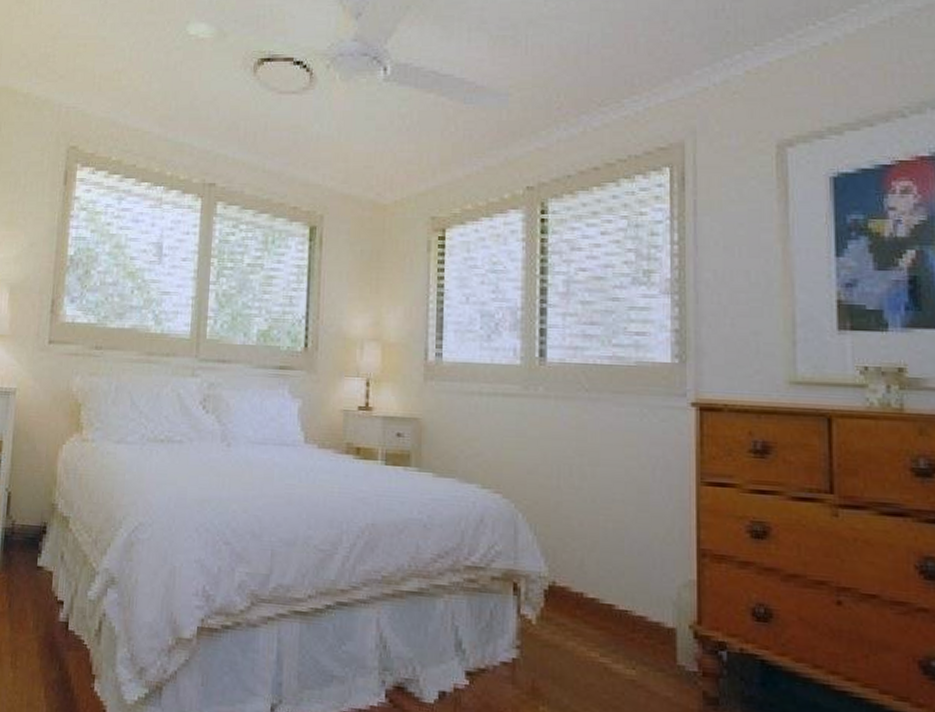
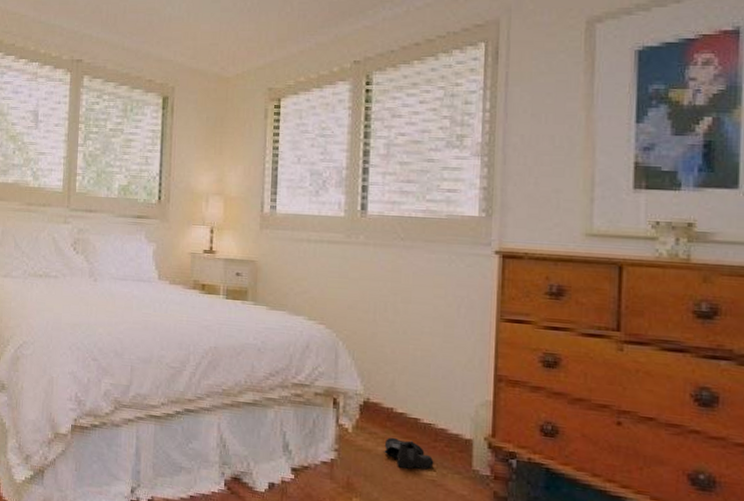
boots: none [574,628,633,669] -> present [384,437,434,471]

